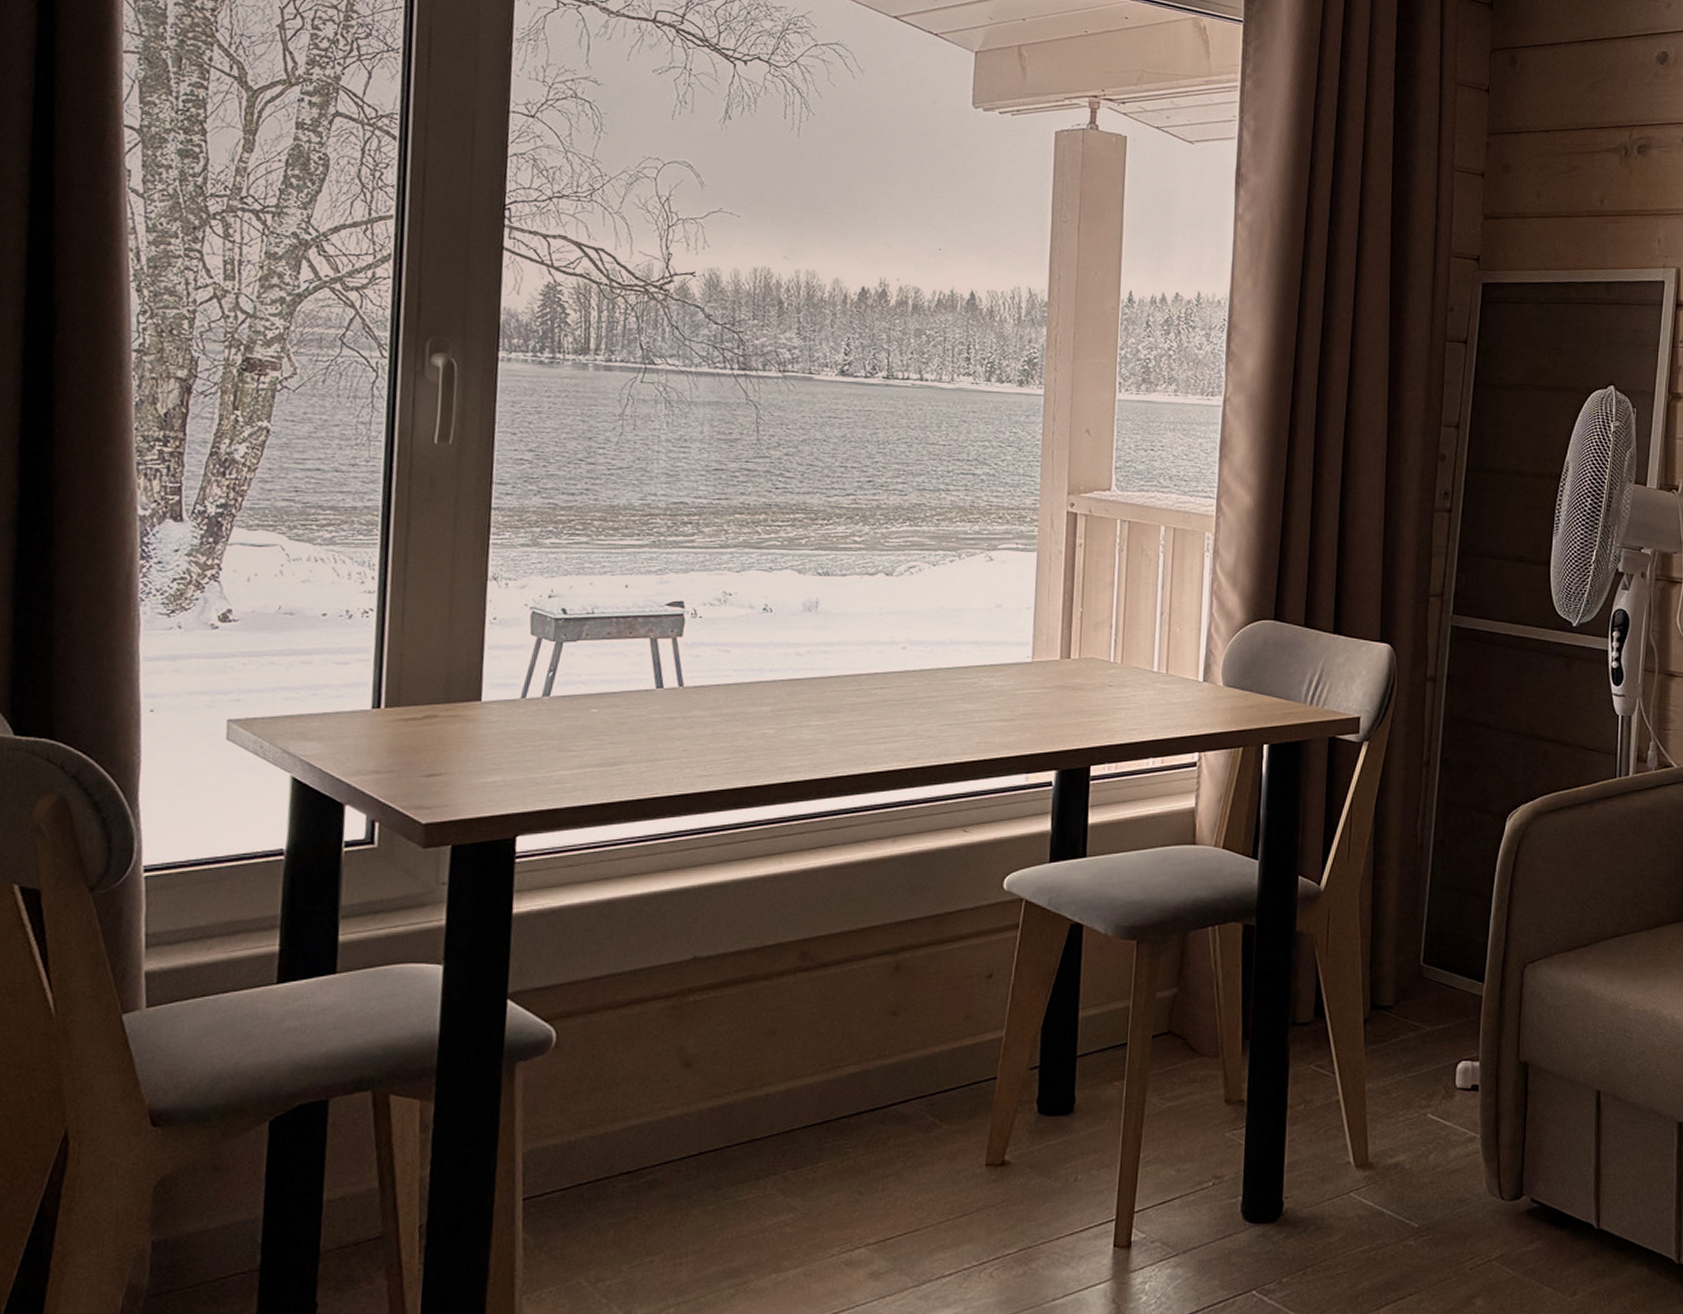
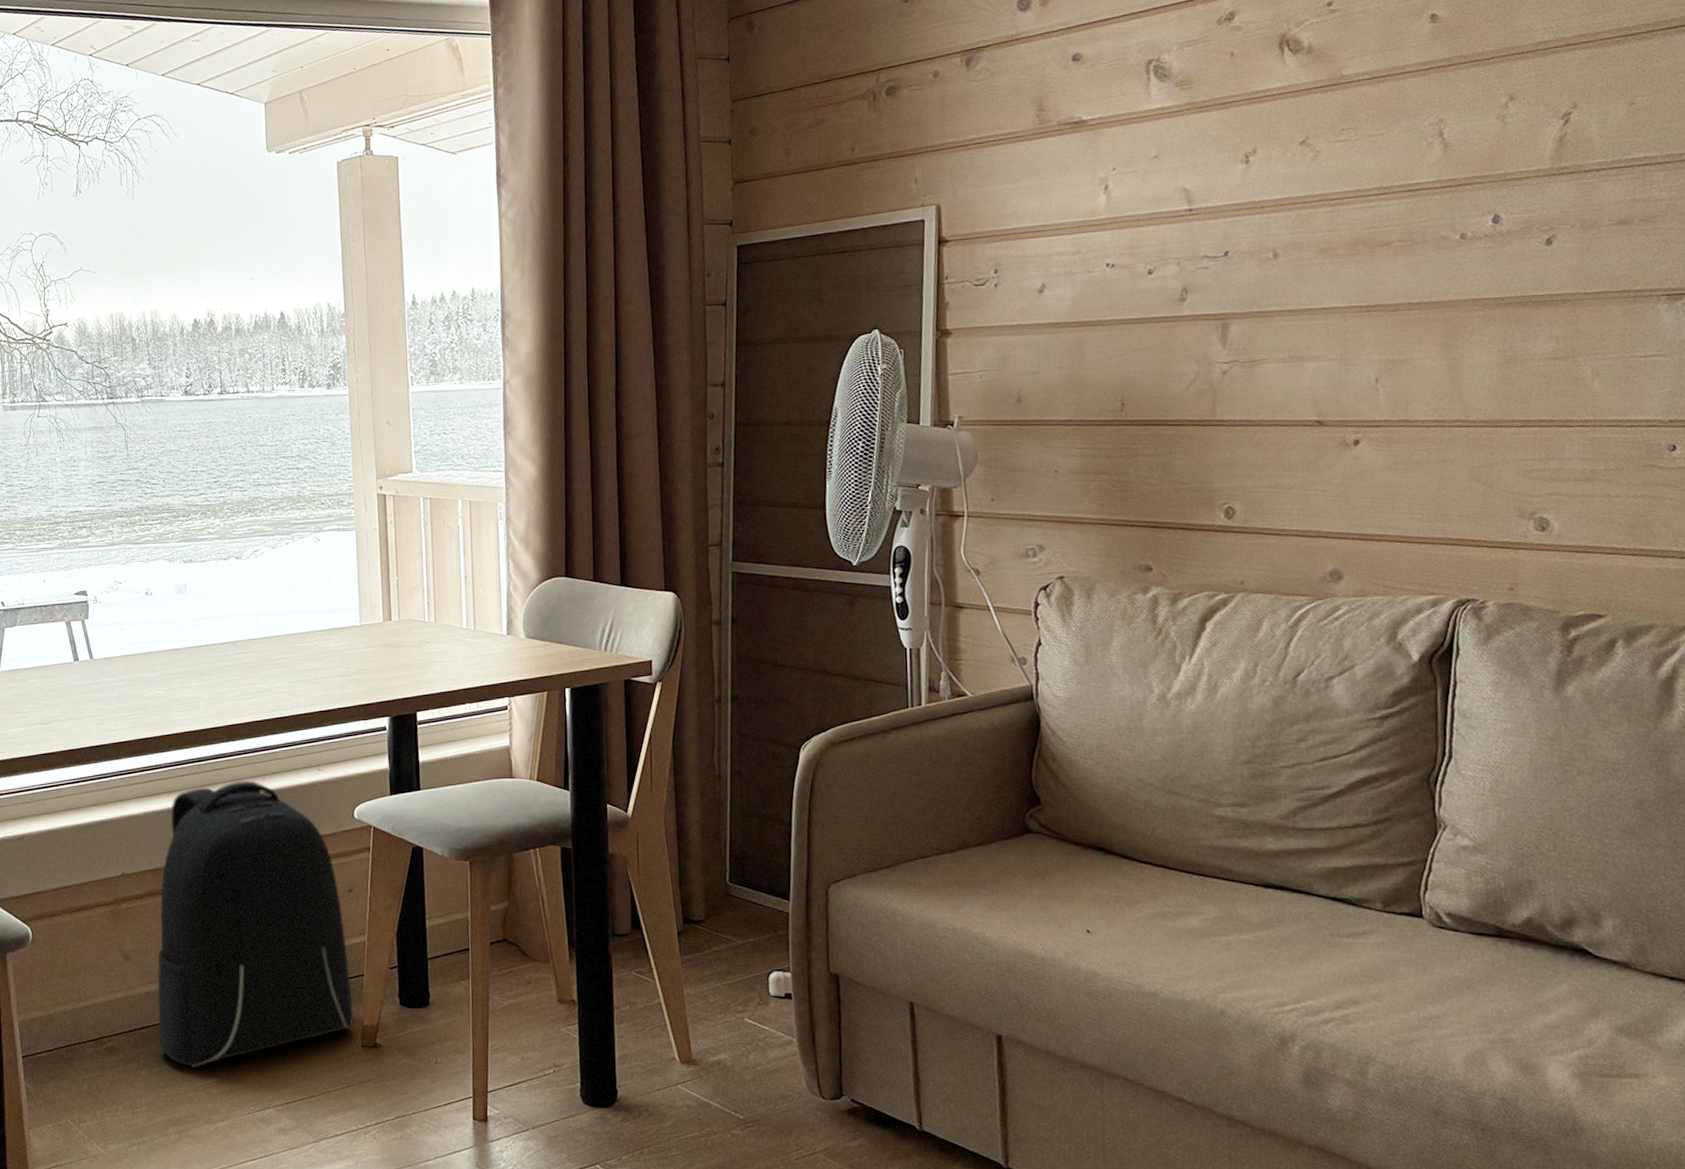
backpack: none [718,842,980,1201] -> present [157,780,354,1067]

